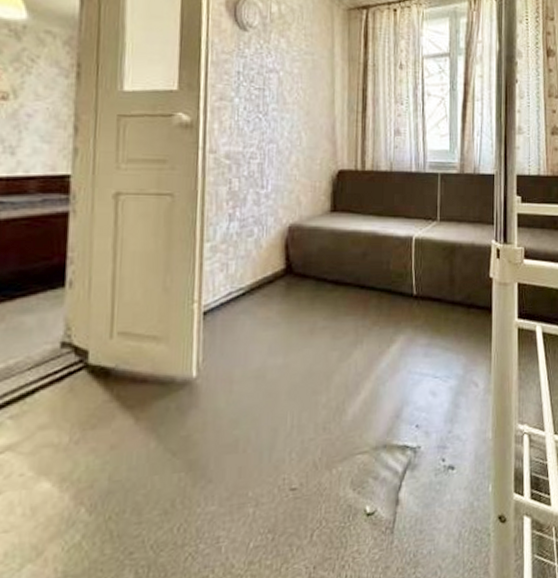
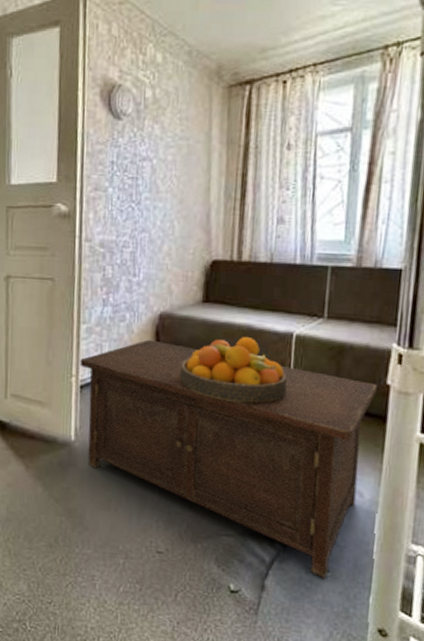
cabinet: none [203,254,483,478] -> present [80,339,378,580]
fruit bowl: none [309,244,410,310] -> present [179,337,288,403]

